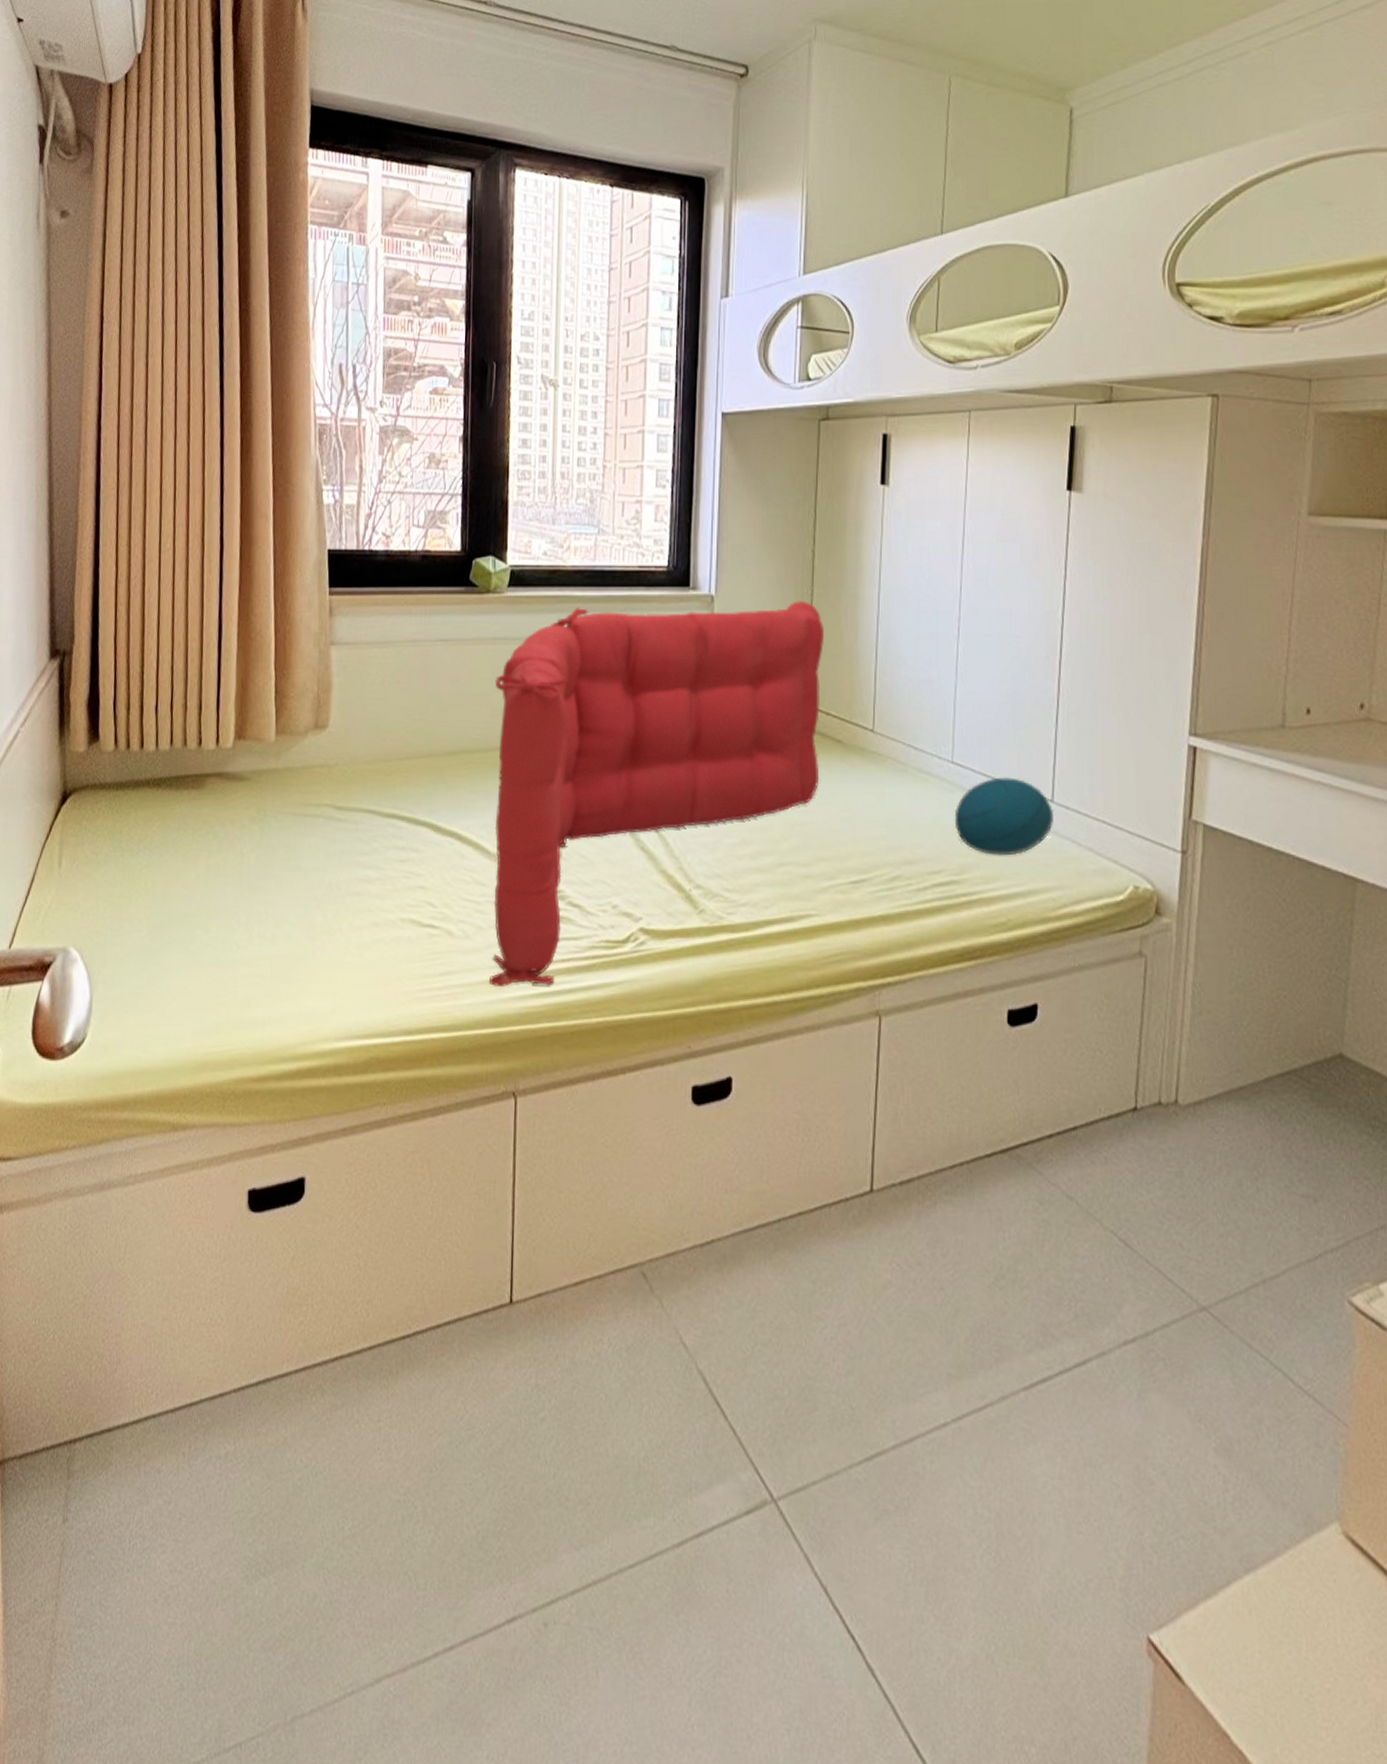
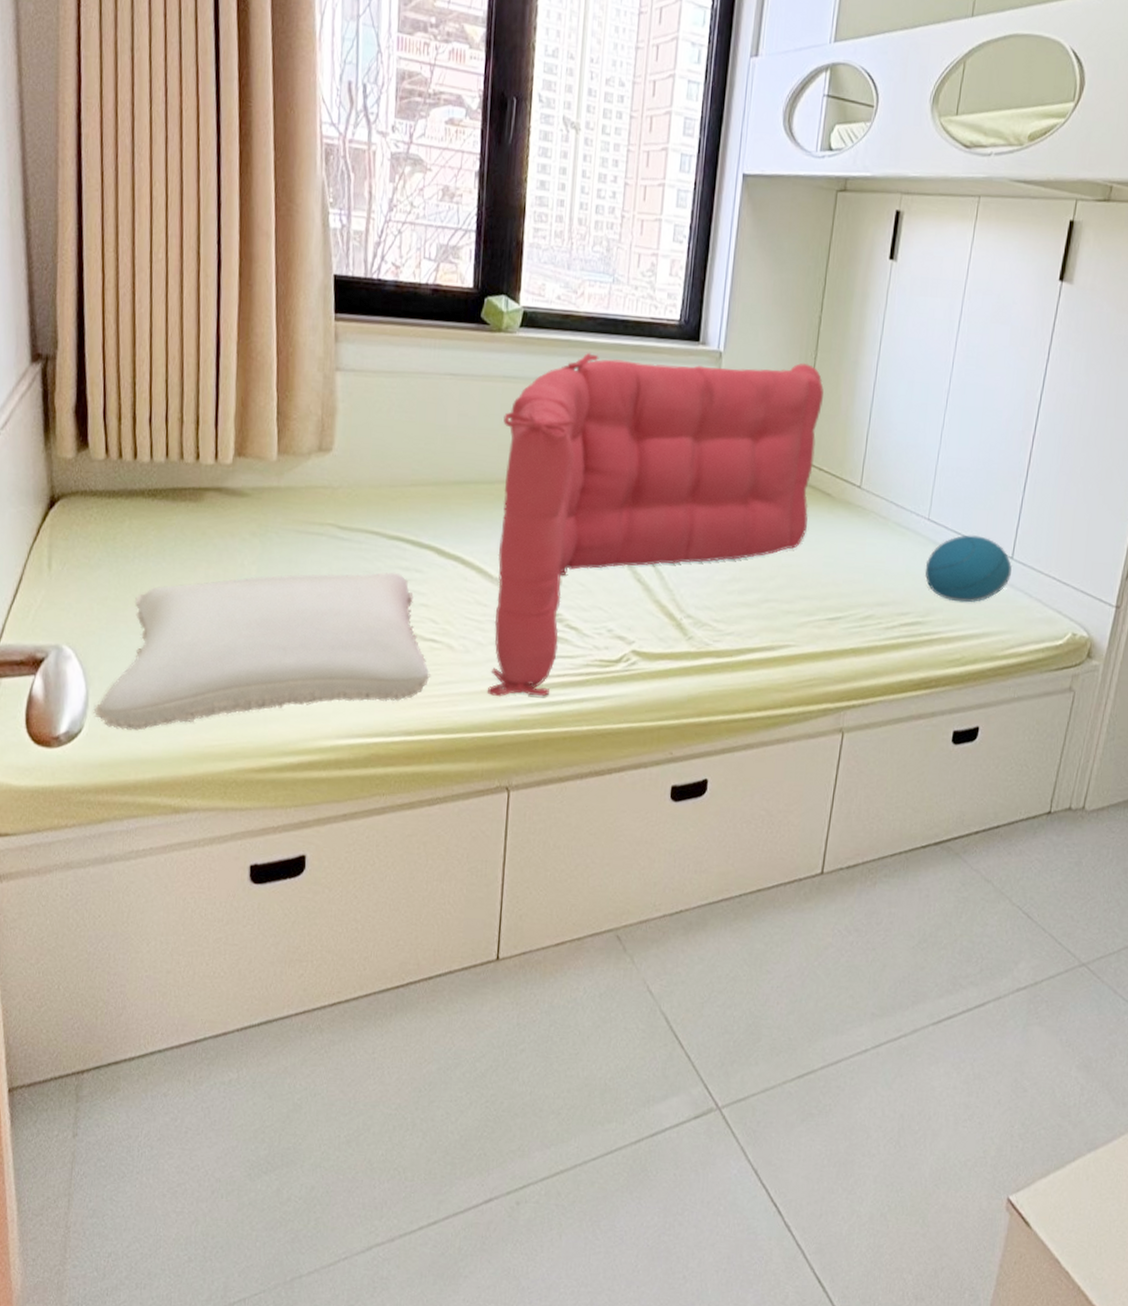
pillow: none [96,854,430,1039] -> present [93,572,430,731]

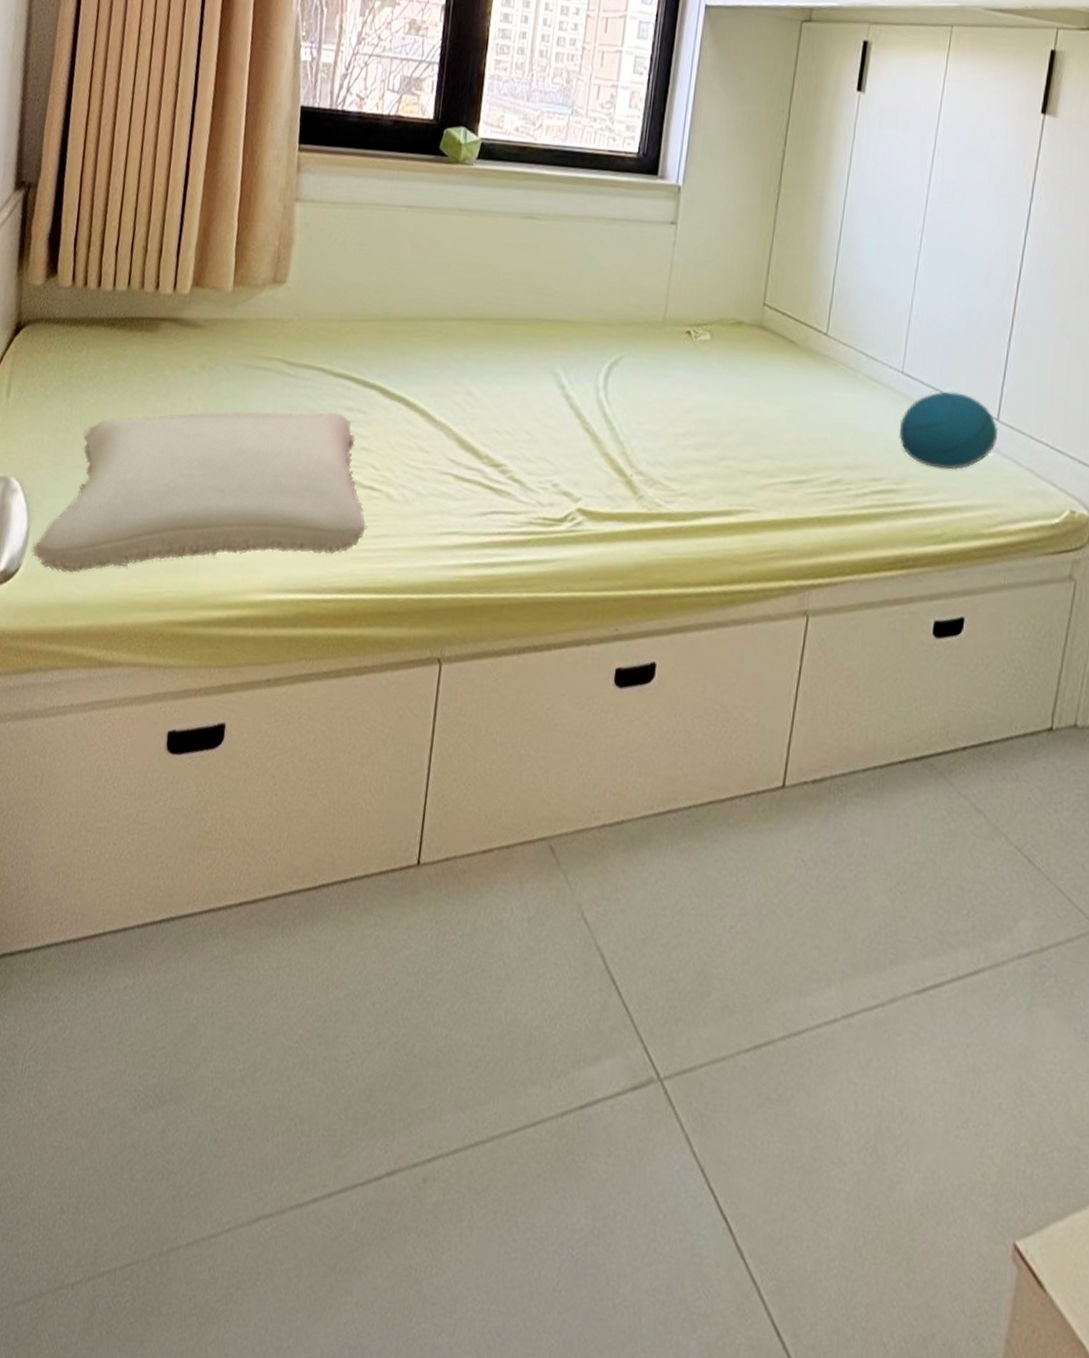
seat cushion: present [487,352,824,697] -> none [423,185,787,557]

